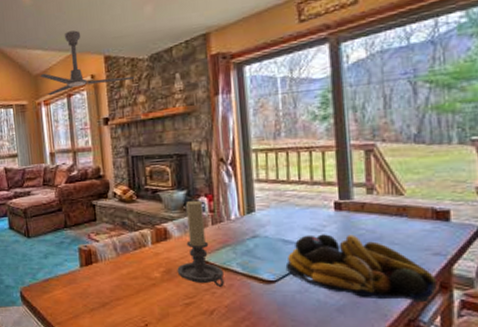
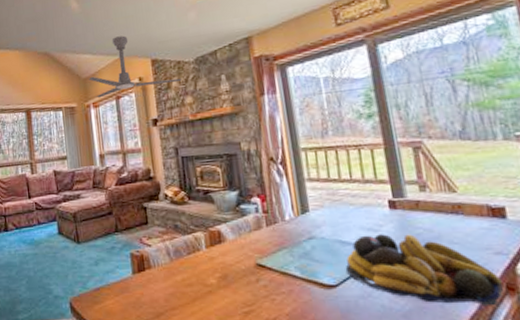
candle holder: present [177,200,225,287] -> none [233,200,283,293]

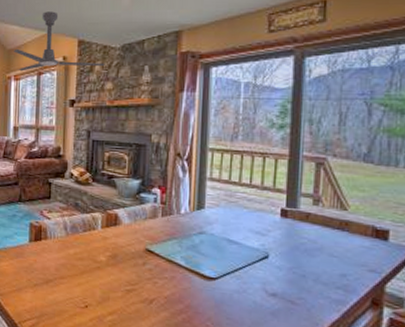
fruit bowl: present [345,234,504,307] -> none [227,237,369,317]

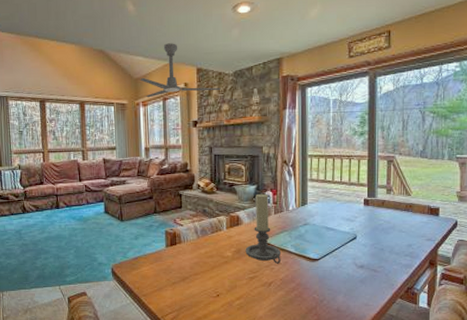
candle holder: none [122,190,168,278] -> present [245,193,282,264]

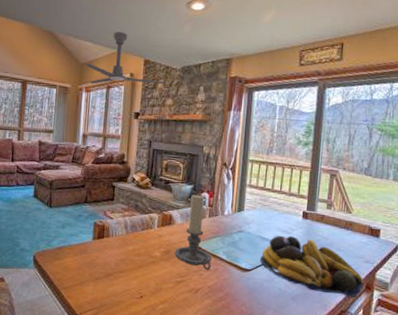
fruit bowl: none [326,223,427,275] -> present [259,235,364,299]

